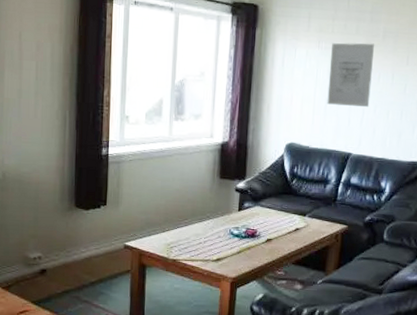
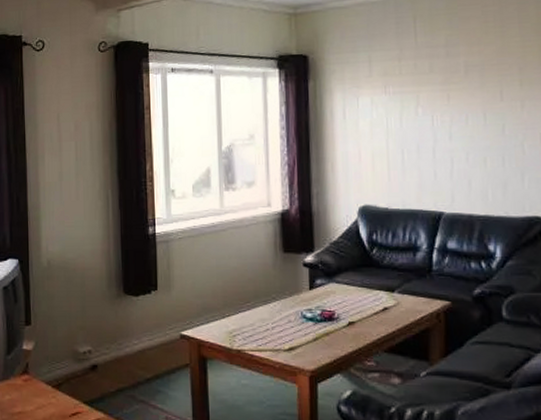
wall art: present [327,42,375,108] -> none [401,81,459,157]

